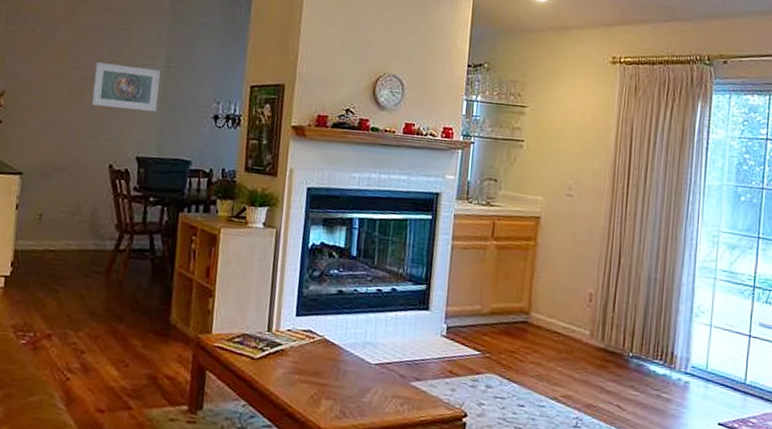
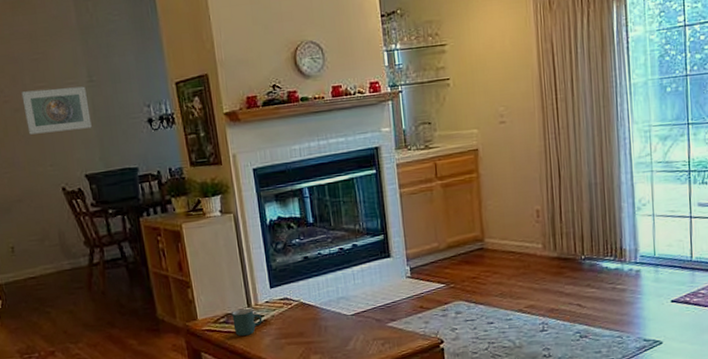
mug: none [247,331,280,363] -> present [232,308,263,336]

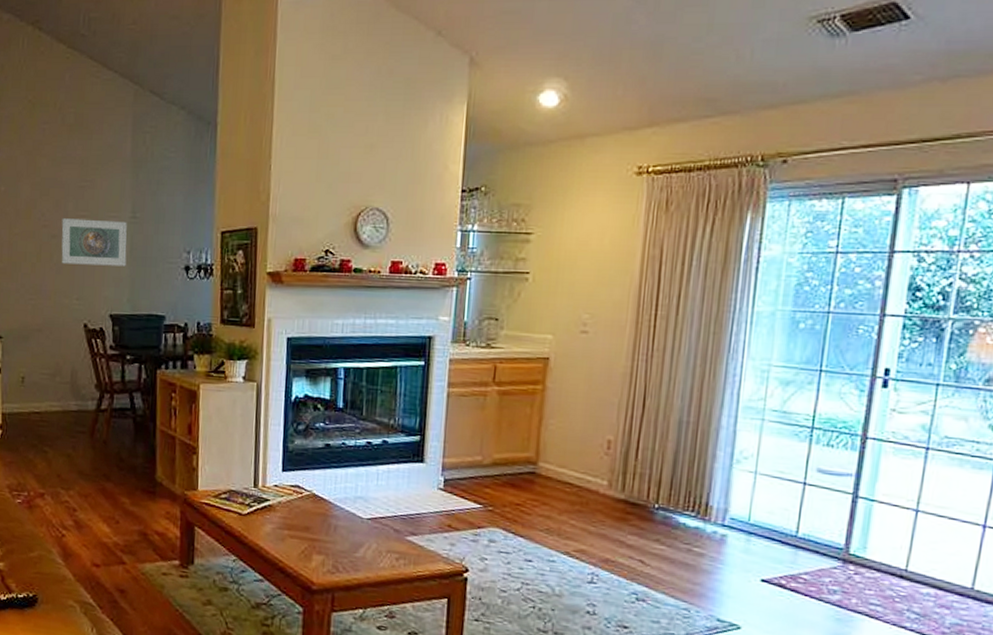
mug: present [232,308,263,336] -> none [234,487,268,518]

